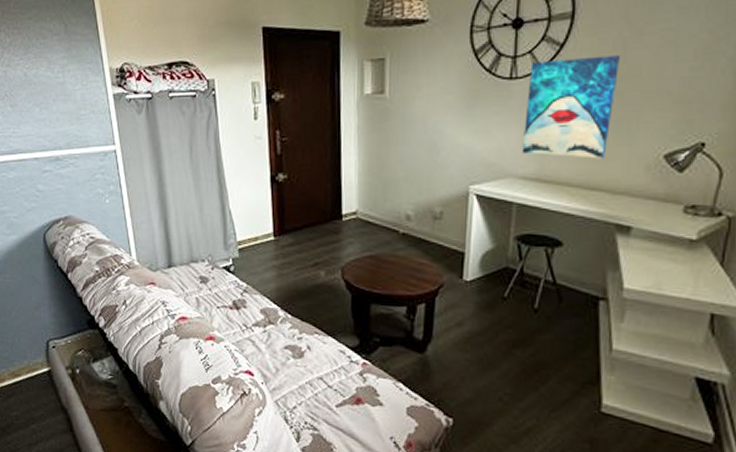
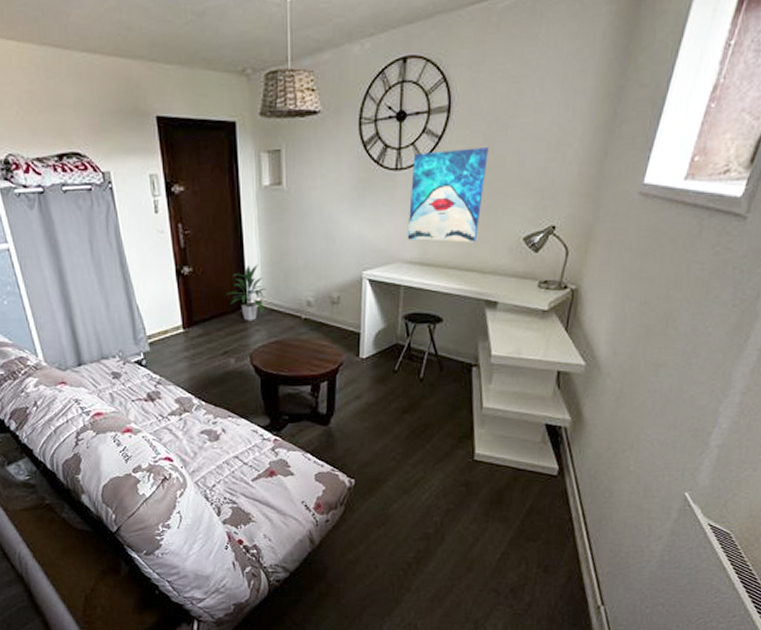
indoor plant: none [322,173,363,233] -> present [227,264,267,322]

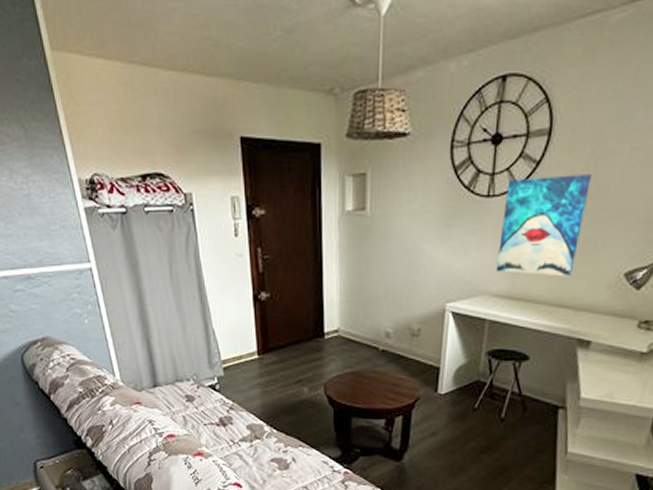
indoor plant: present [227,264,267,322] -> none [304,292,345,351]

